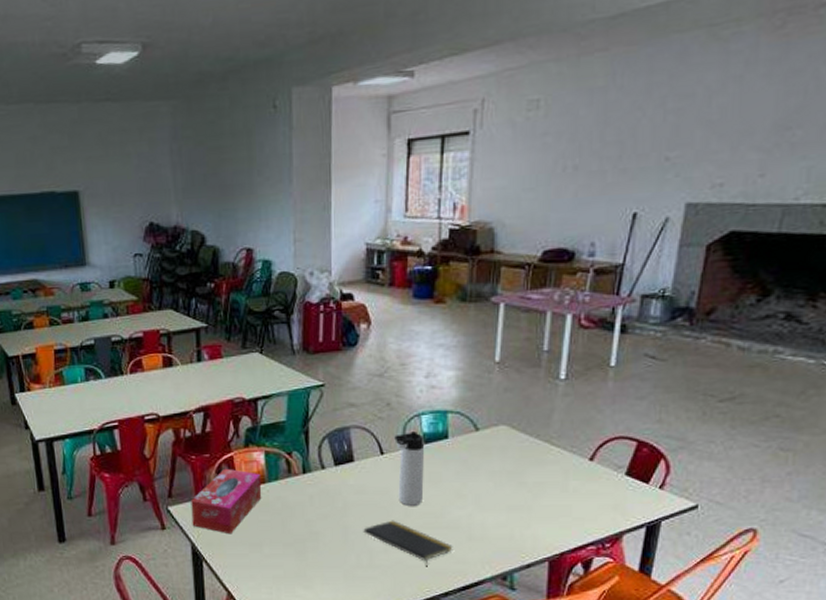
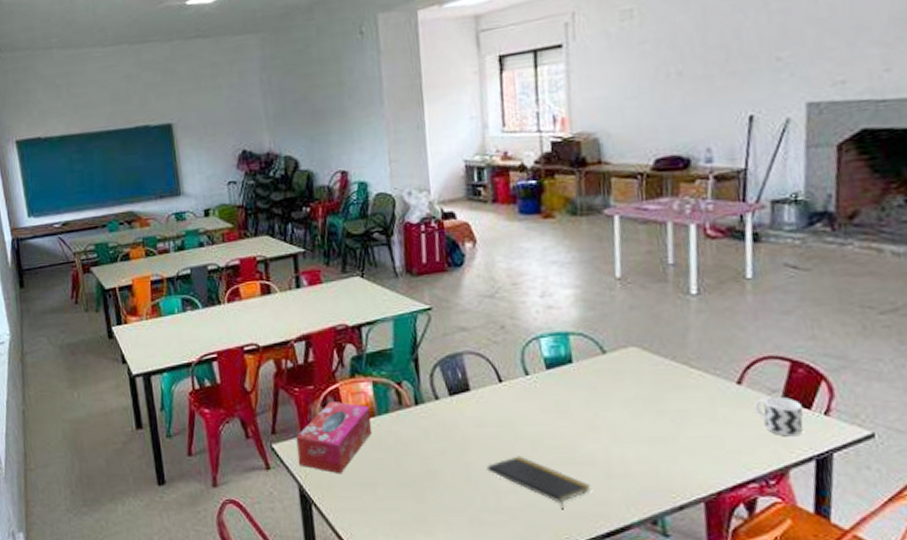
thermos bottle: present [394,431,425,506] -> none [512,356,551,439]
cup: none [602,471,641,507] -> present [754,396,803,437]

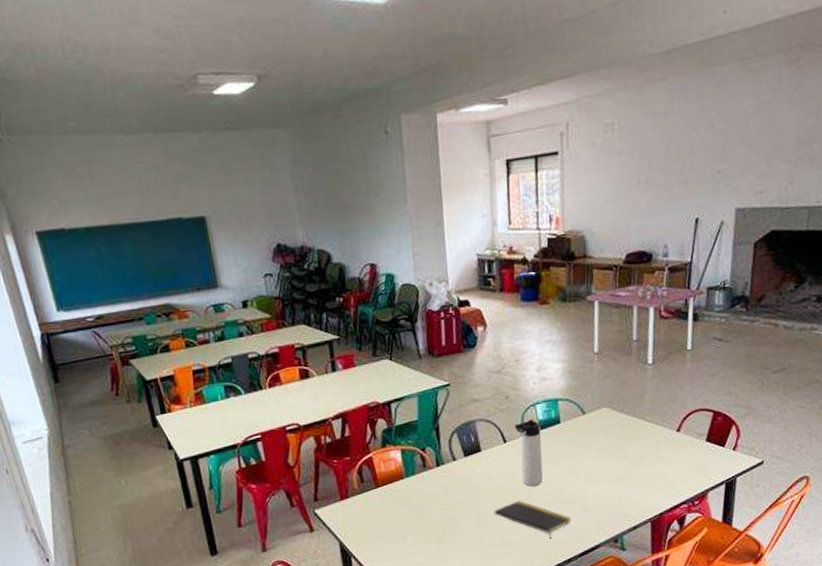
tissue box: present [296,400,373,474] -> none [336,468,402,530]
thermos bottle: none [512,356,551,439] -> present [514,419,543,486]
cup: present [754,396,803,437] -> none [688,439,719,468]

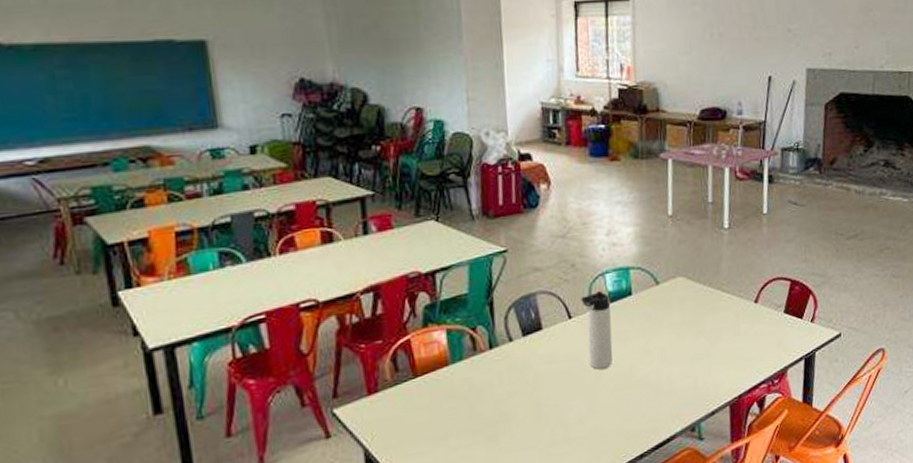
notepad: present [494,500,572,539] -> none [556,386,645,431]

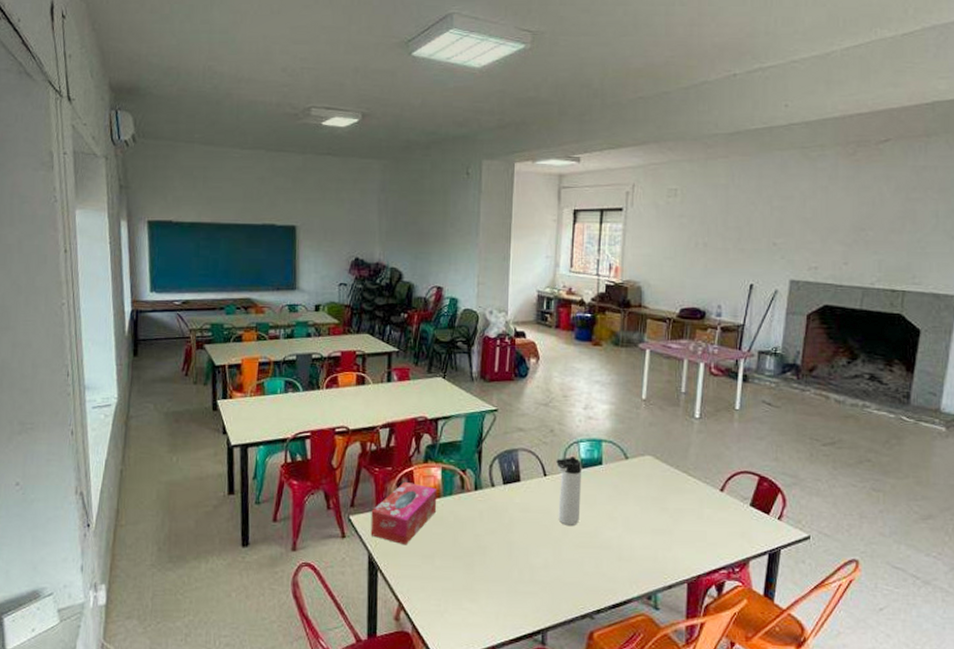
tissue box: none [361,354,446,431] -> present [370,481,437,546]

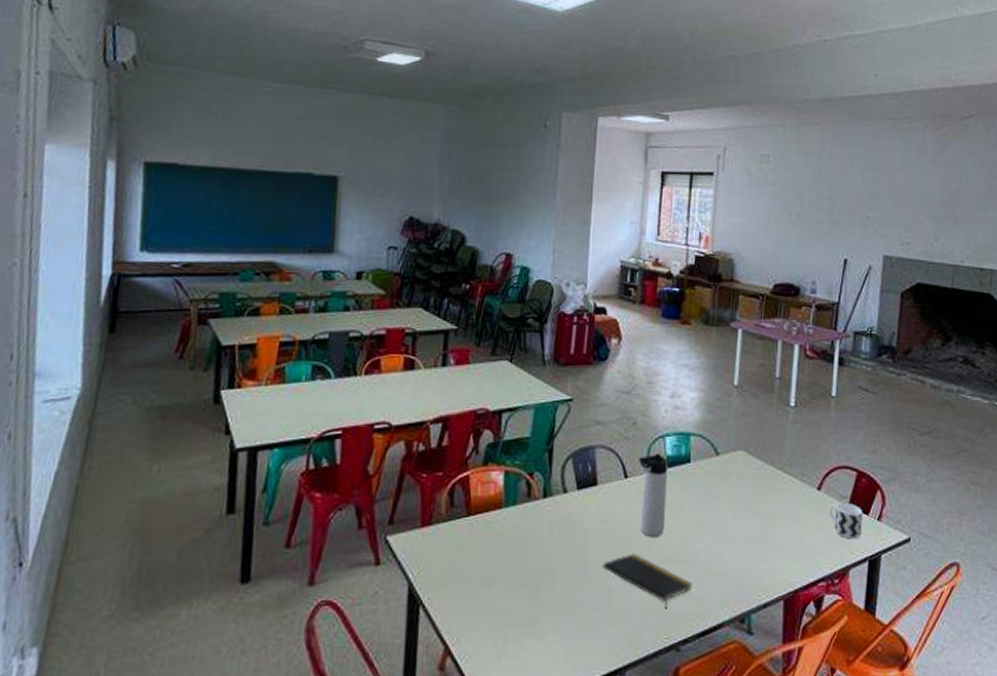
tissue box: present [370,481,437,546] -> none [412,489,498,571]
notepad: none [526,538,605,585] -> present [602,553,693,609]
cup: none [731,502,763,535] -> present [829,502,862,539]

